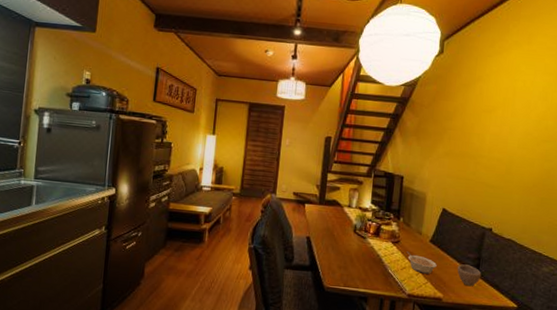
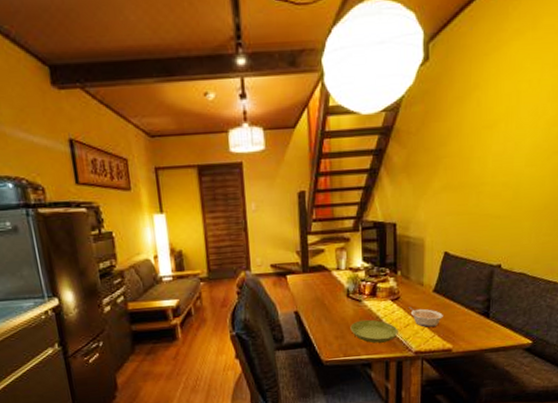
saucer: none [353,255,395,281] -> present [350,319,398,343]
cup: present [457,264,482,287] -> none [465,308,493,331]

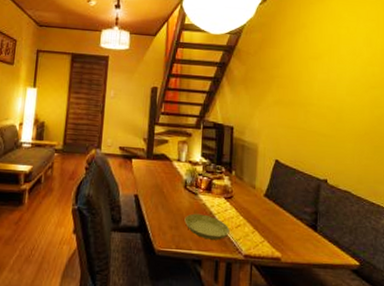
legume: present [409,307,443,327] -> none [241,207,273,232]

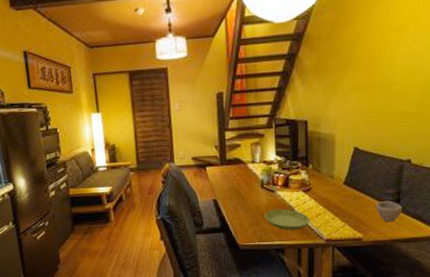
cup: none [294,219,320,244] -> present [375,201,403,222]

